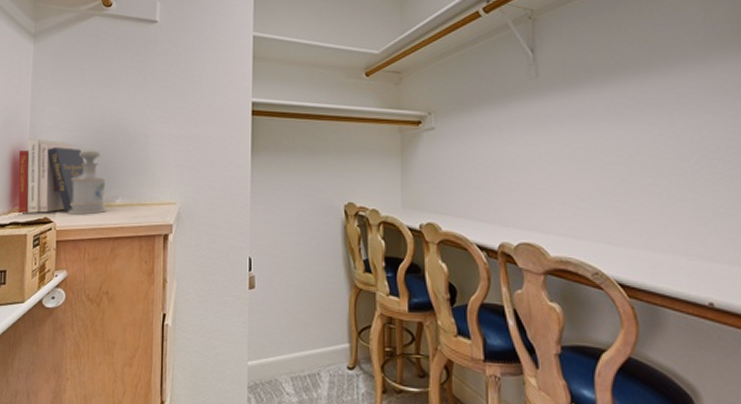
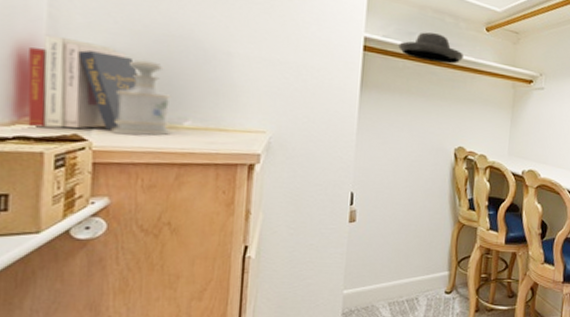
hat: none [283,87,346,117] -> present [398,32,465,64]

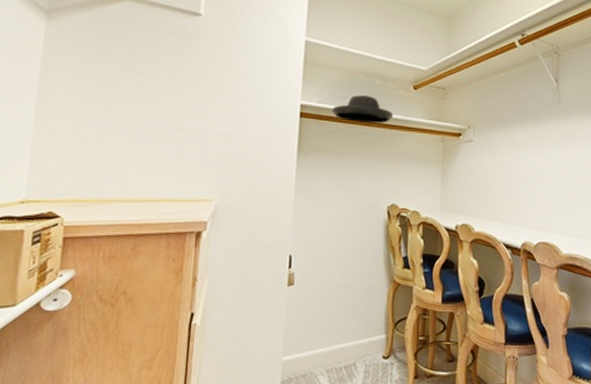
books: present [27,34,137,130] -> none [13,124,105,208]
perfume bottle: present [111,59,171,136] -> none [80,140,132,210]

